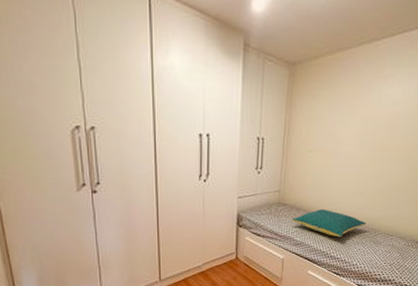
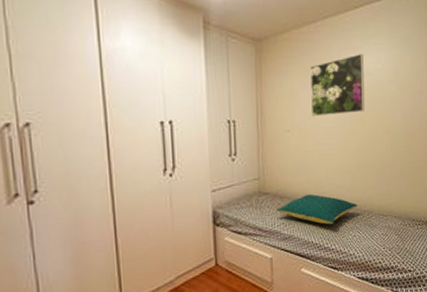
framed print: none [335,82,394,140] -> present [310,54,365,117]

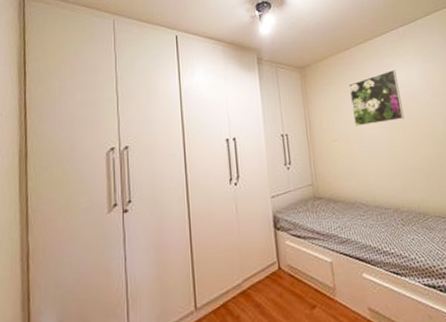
pillow: present [276,193,358,225] -> none [331,197,412,228]

